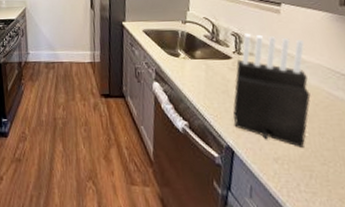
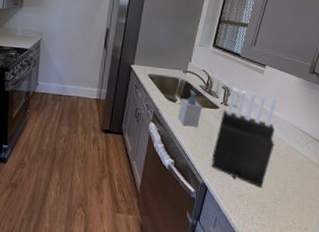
soap bottle: none [183,41,212,83] -> present [178,89,202,127]

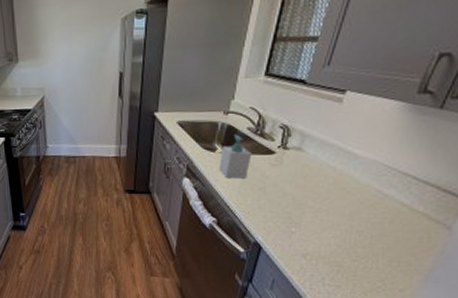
knife block: present [211,88,278,188] -> none [266,126,365,245]

